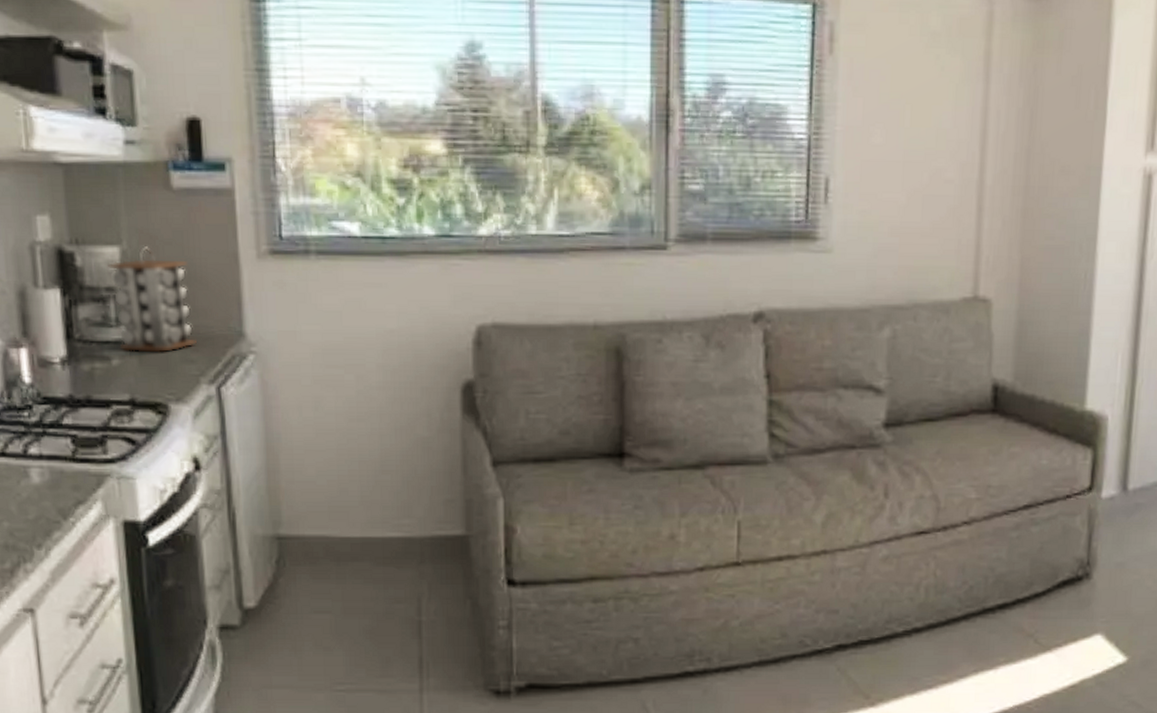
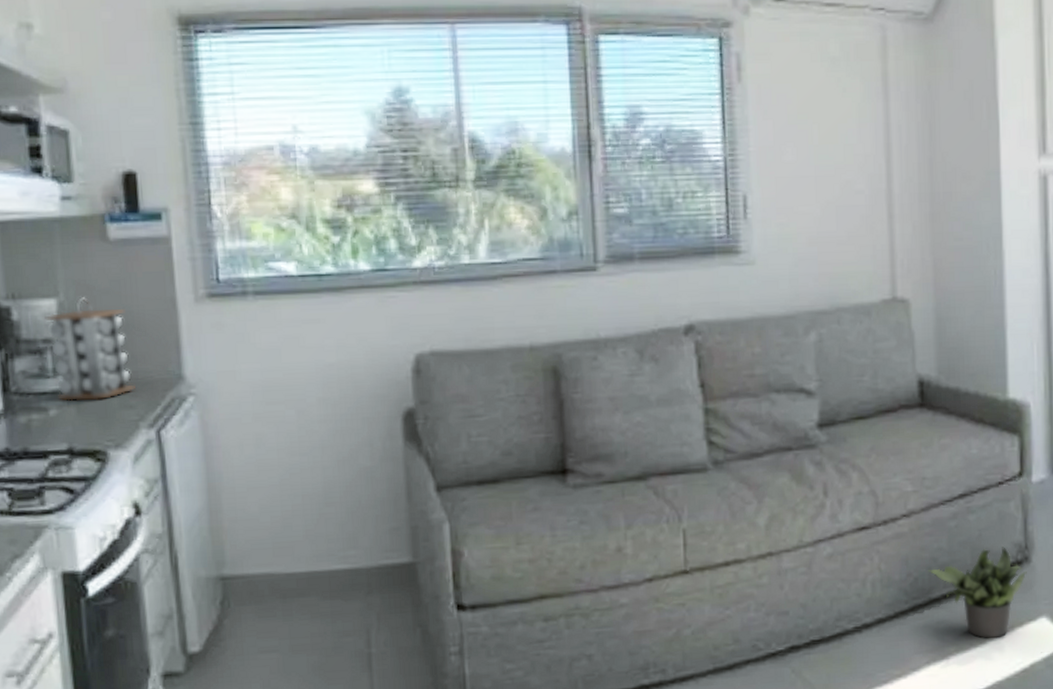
potted plant: none [984,560,1086,653] -> present [928,545,1027,639]

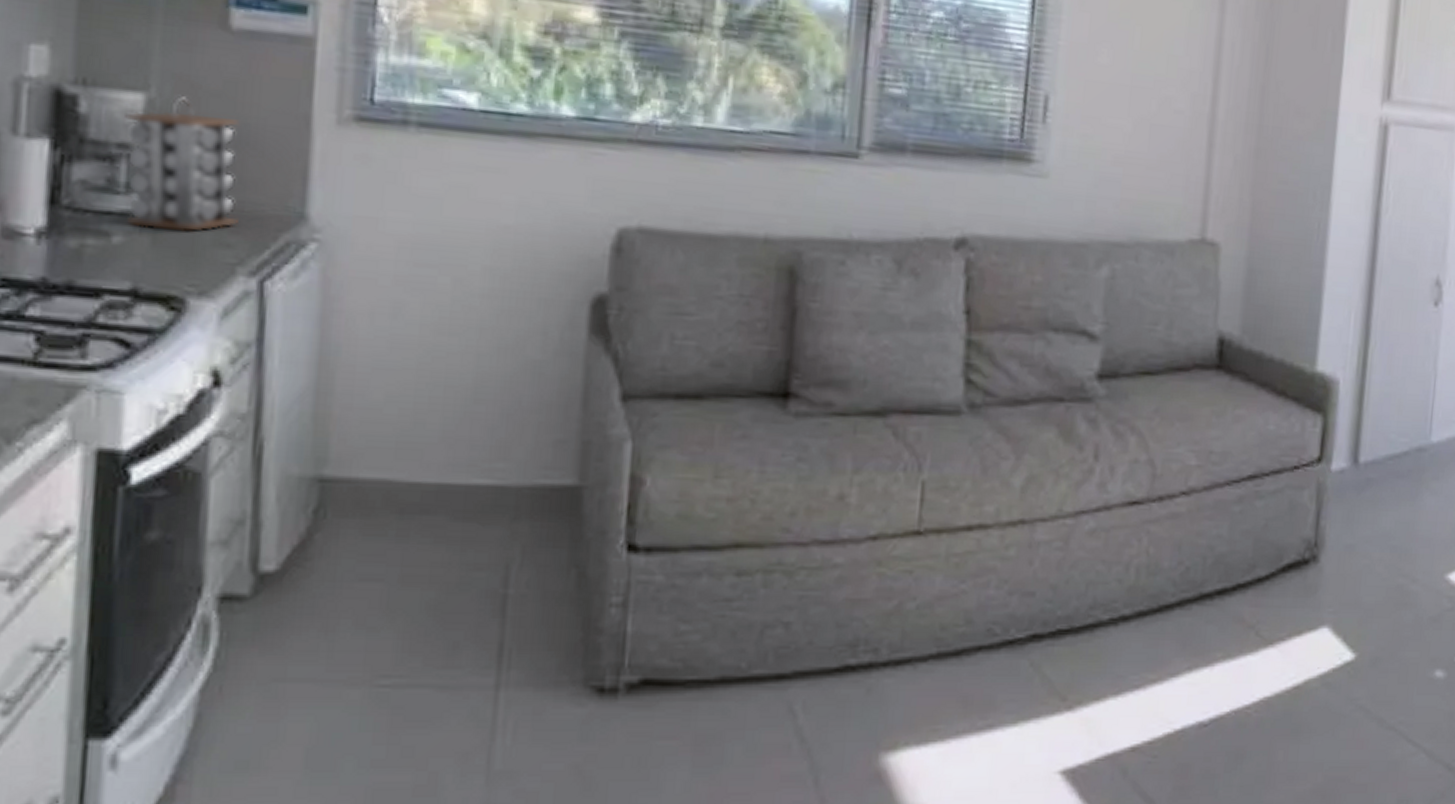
potted plant: present [928,545,1027,639] -> none [1202,540,1313,647]

